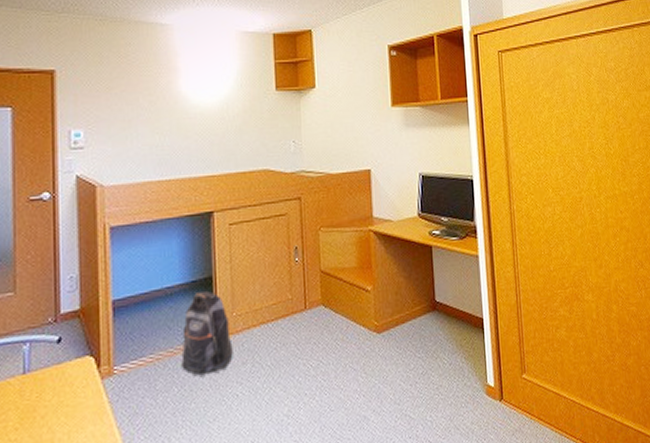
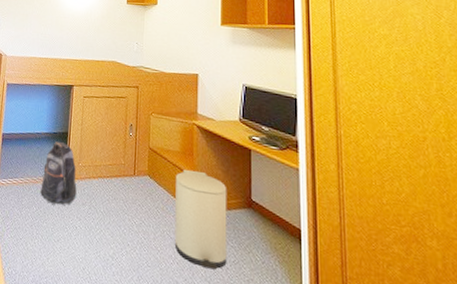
pedal bin: none [355,283,415,391] -> present [174,170,227,270]

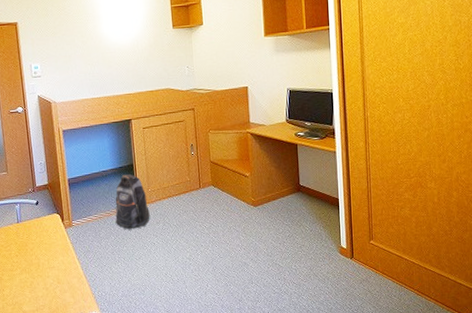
pedal bin: present [174,170,227,270] -> none [236,171,283,247]

